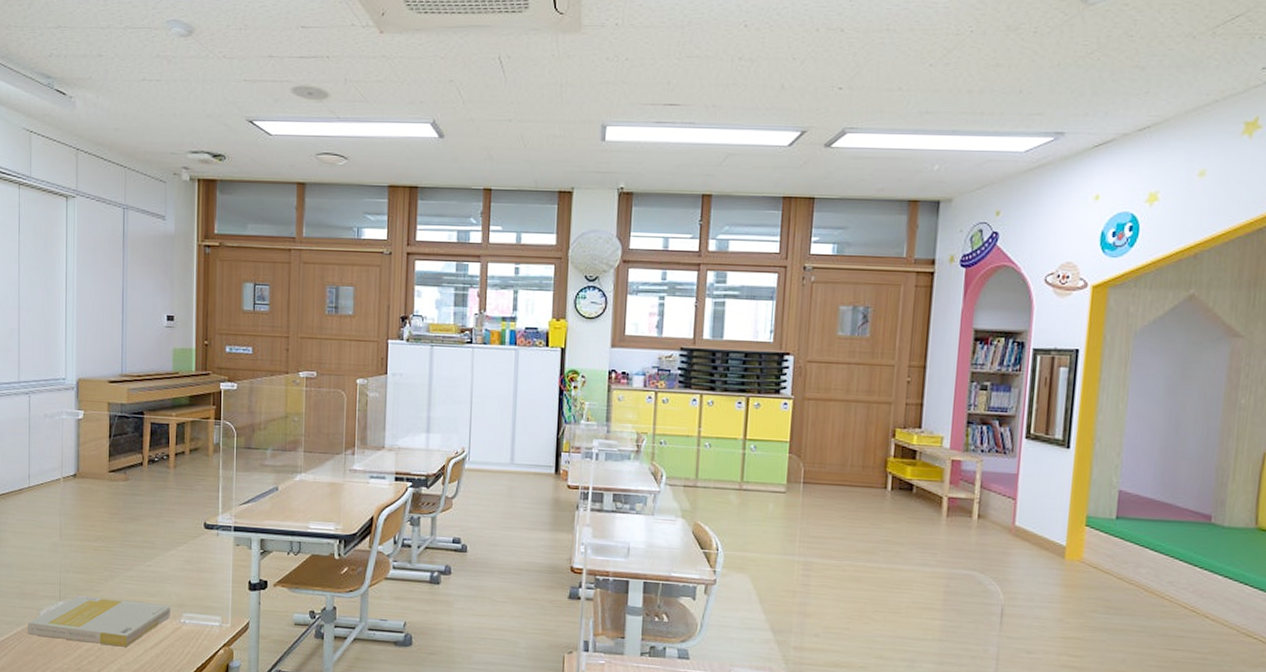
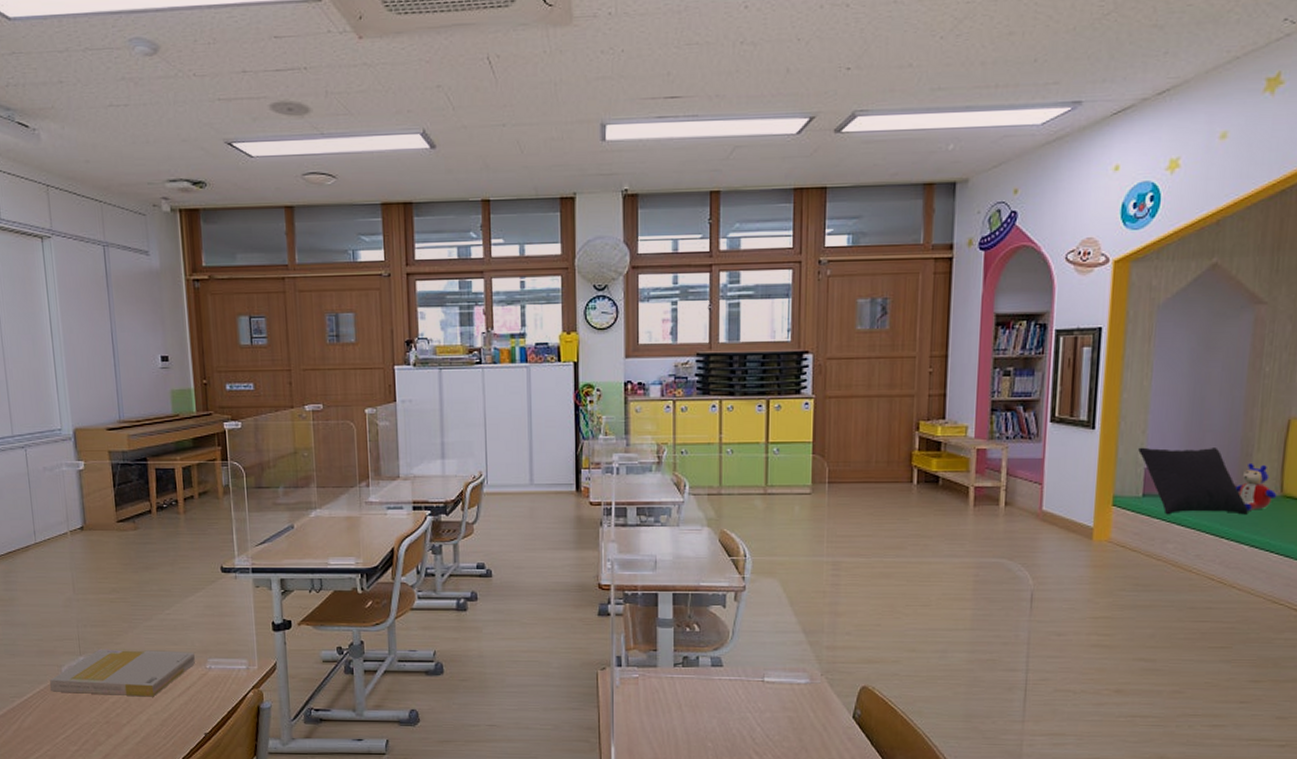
cushion: none [1113,469,1223,545] -> present [1138,447,1248,515]
stuffed animal: none [1210,493,1252,542] -> present [1236,462,1277,512]

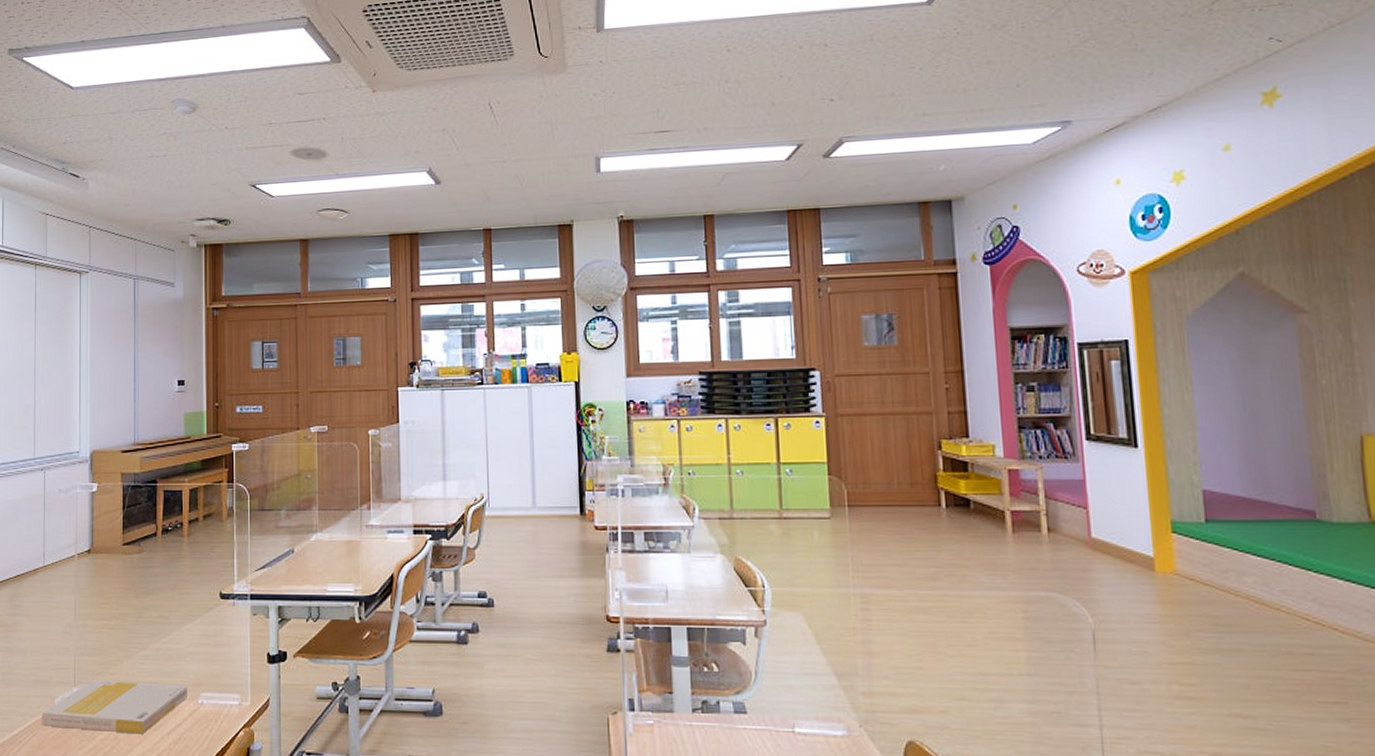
cushion: present [1138,447,1248,515] -> none [1191,467,1335,544]
stuffed animal: present [1236,462,1277,512] -> none [1314,484,1366,540]

